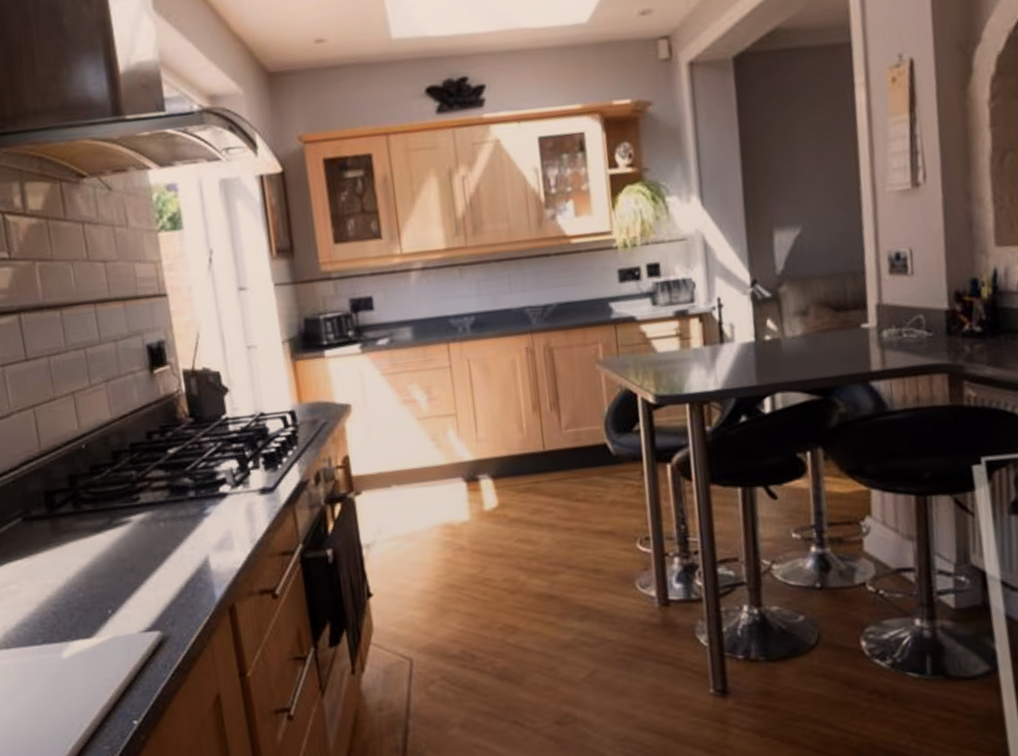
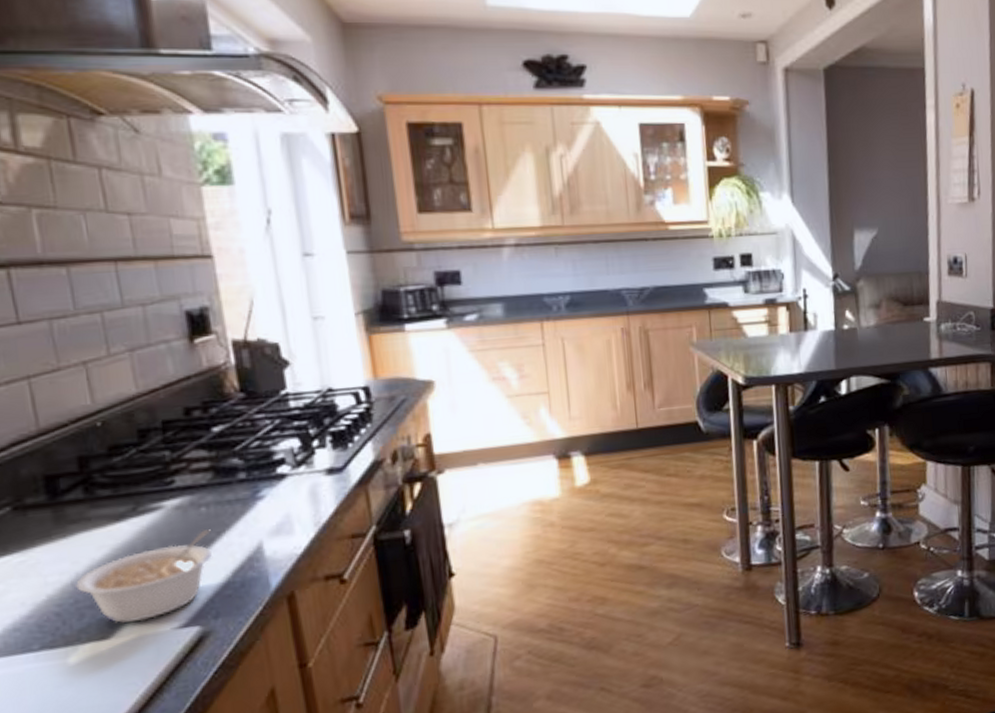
legume: none [67,543,169,624] -> present [76,529,212,623]

